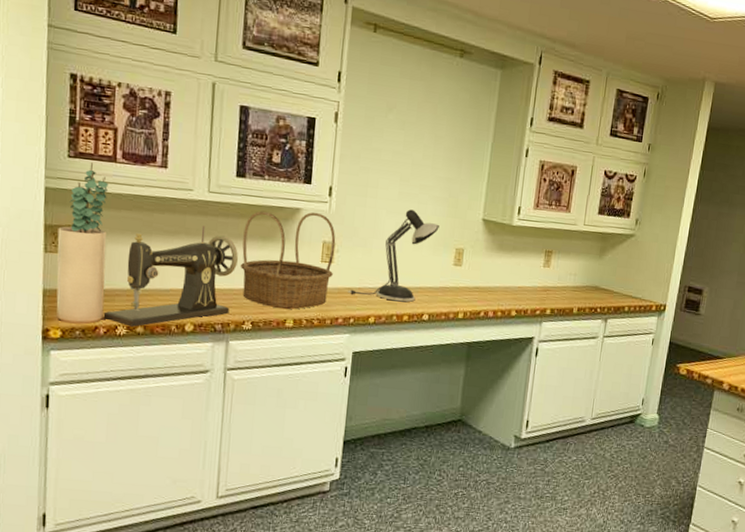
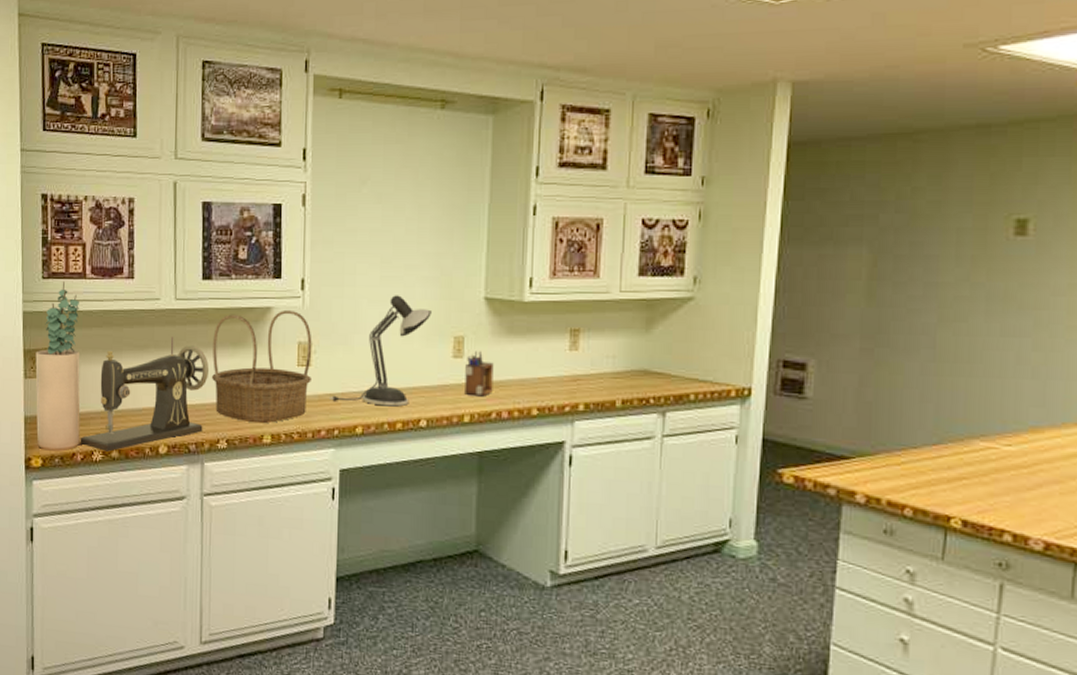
desk organizer: none [461,262,485,299] -> present [465,351,494,397]

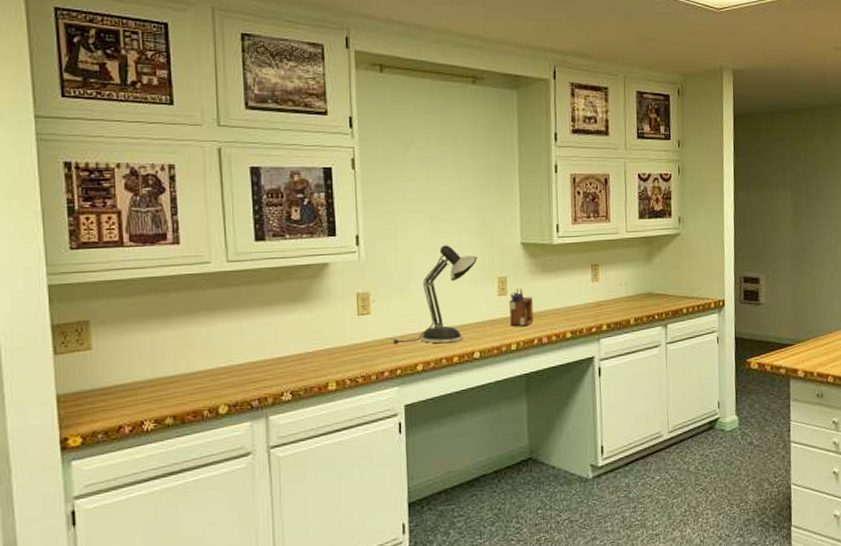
vase: present [35,282,81,452] -> none [67,251,127,428]
sewing machine: present [80,336,209,452] -> none [127,298,268,420]
basket: present [211,309,312,424] -> none [270,264,372,373]

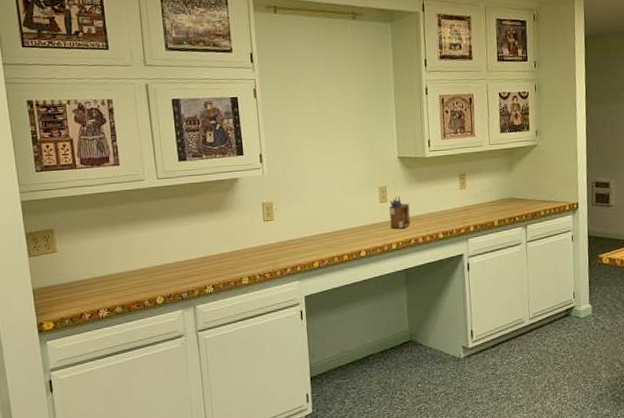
desk lamp: present [390,245,477,345] -> none [291,160,361,246]

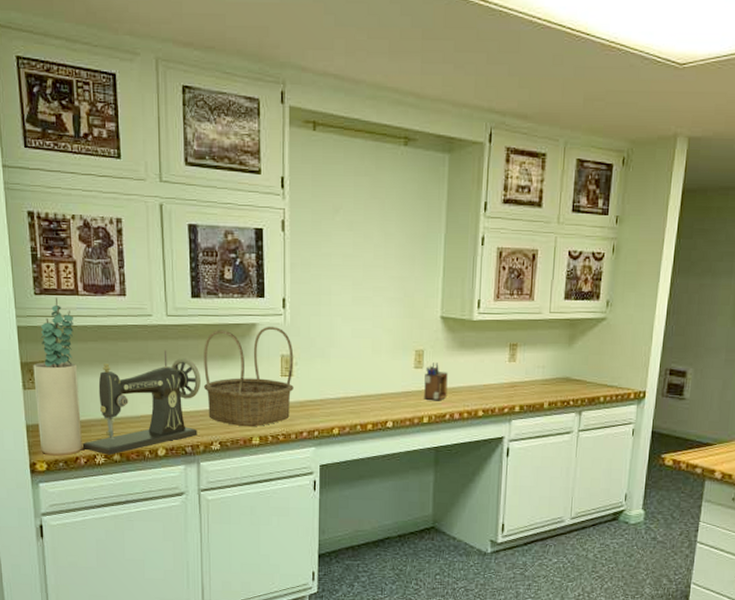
vase: none [37,173,86,315] -> present [33,298,82,456]
sewing machine: none [86,209,192,309] -> present [82,350,201,455]
basket: none [192,178,276,270] -> present [203,326,294,427]

